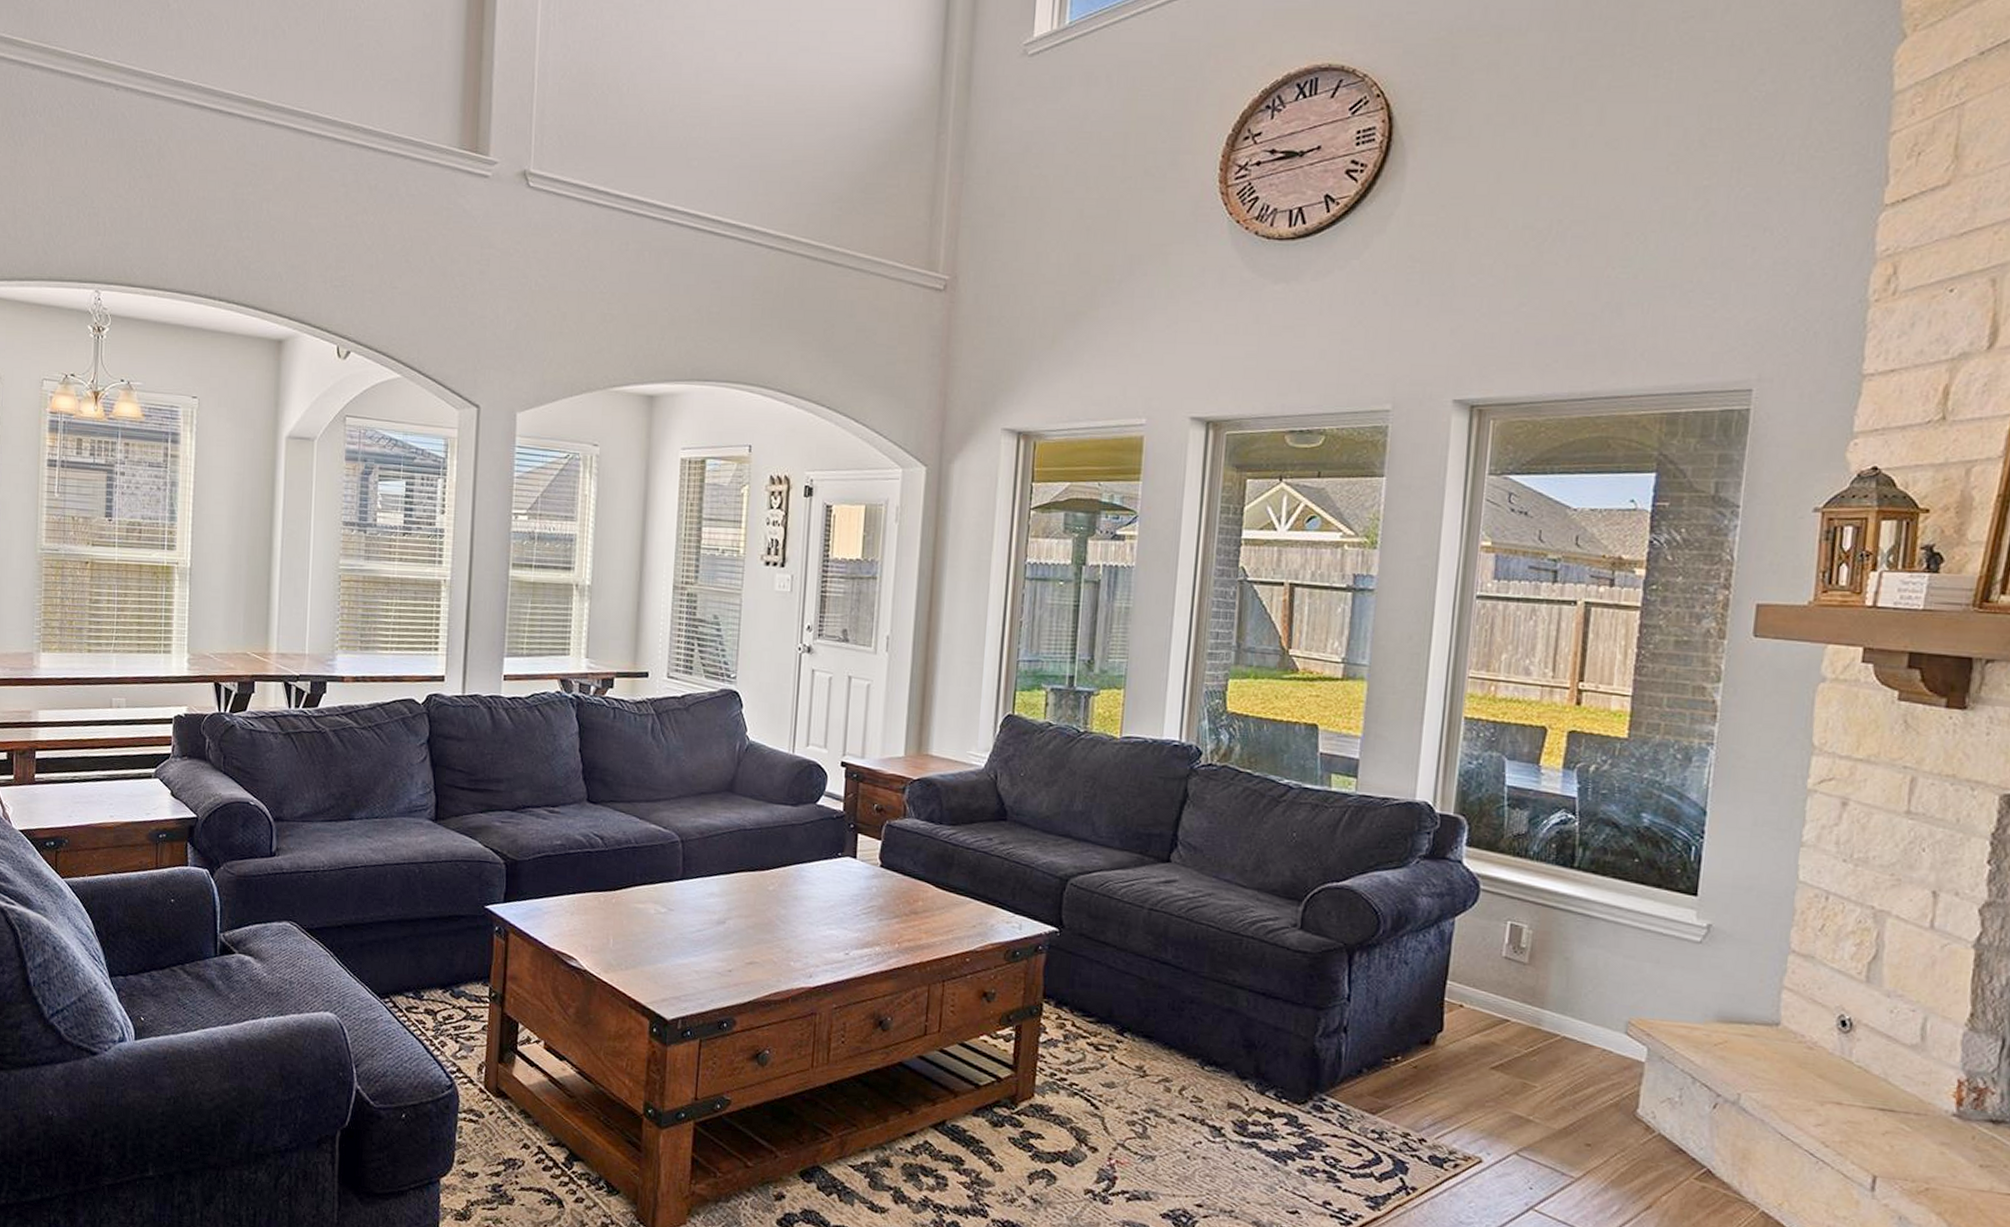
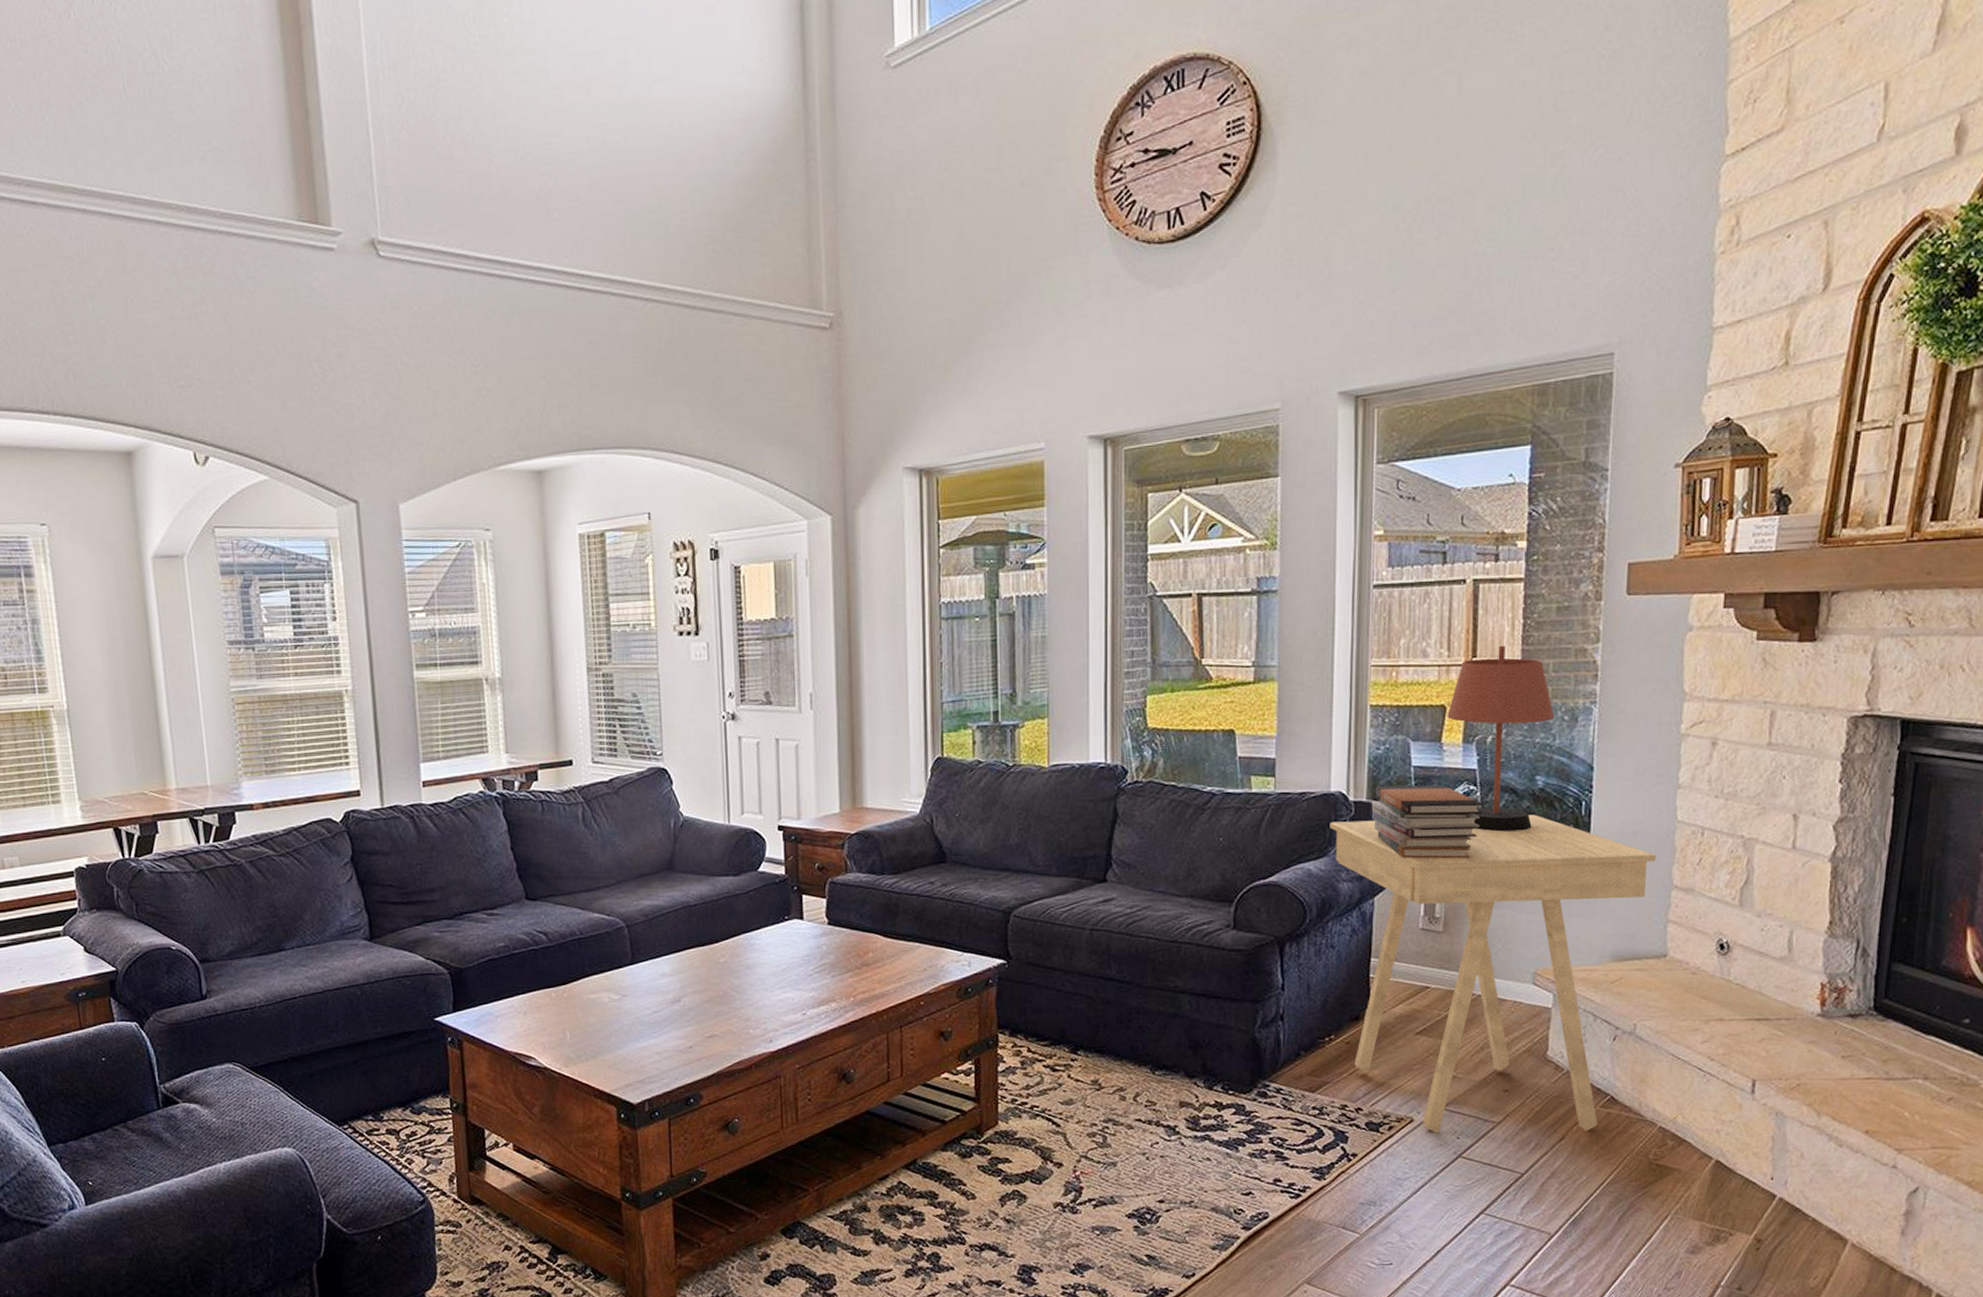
side table: none [1412,832,1773,1204] -> present [1330,814,1657,1134]
book stack: none [1458,801,1581,890] -> present [1371,784,1483,859]
table lamp: none [1547,672,1666,869] -> present [1447,645,1555,832]

